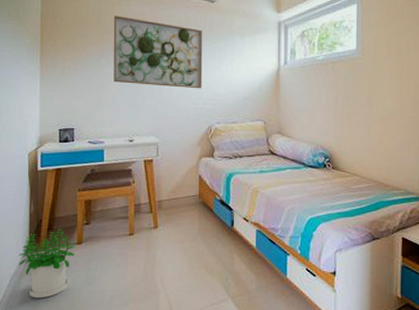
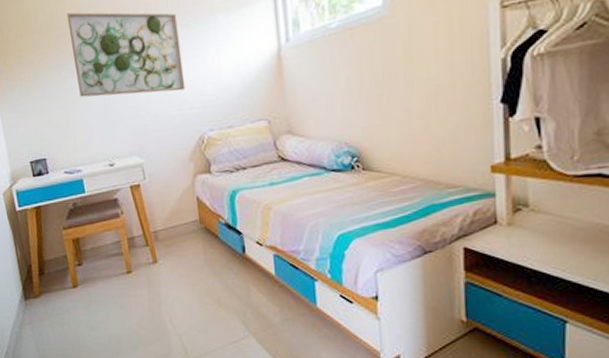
potted plant: present [18,228,75,299] -> none [14,272,72,348]

